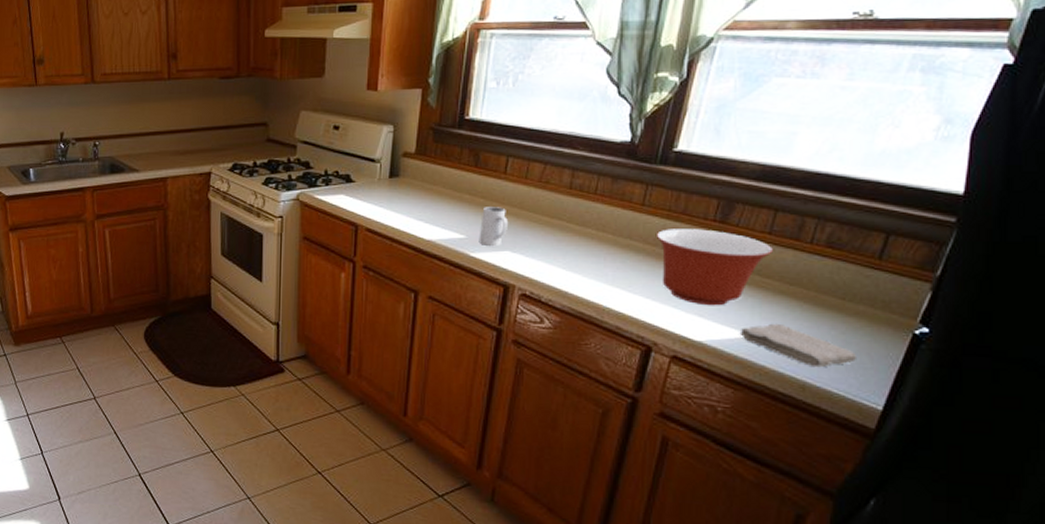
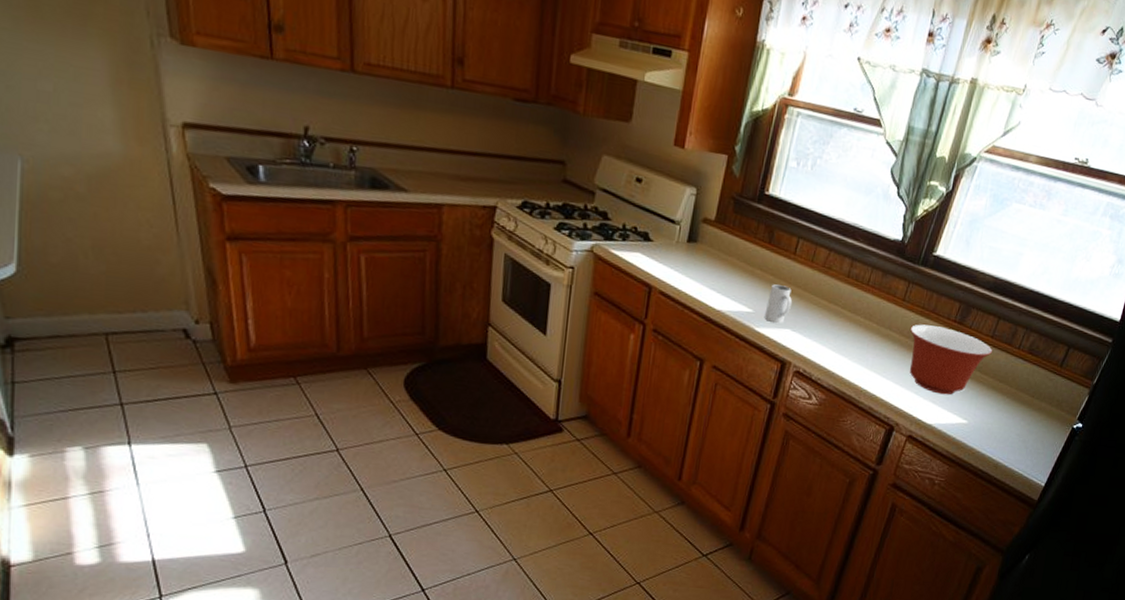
washcloth: present [739,323,858,368] -> none [959,412,1035,451]

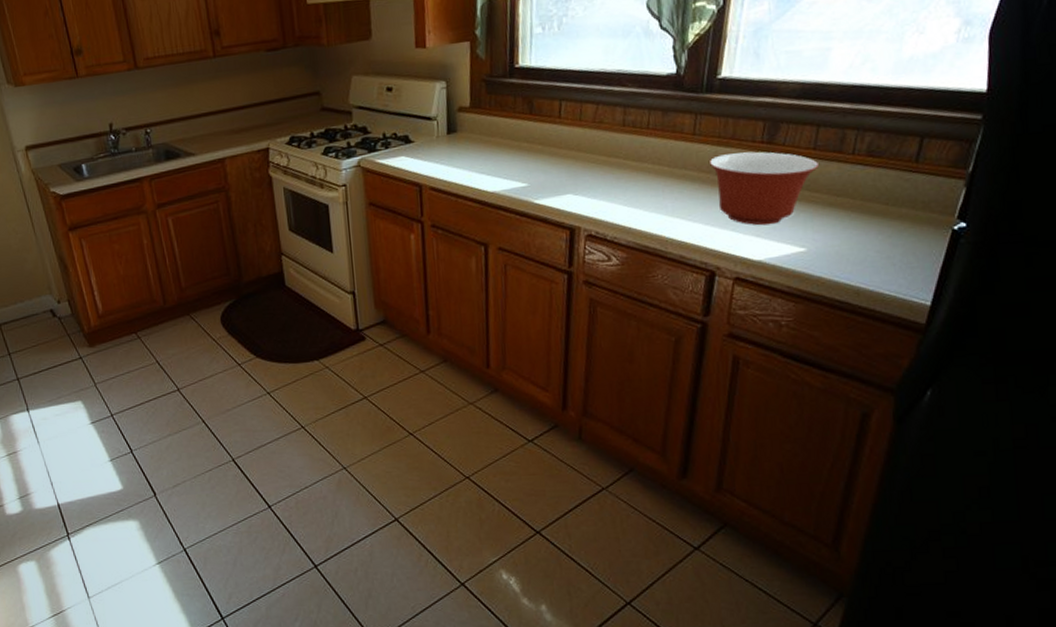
mug: present [764,284,792,324] -> none [540,151,568,192]

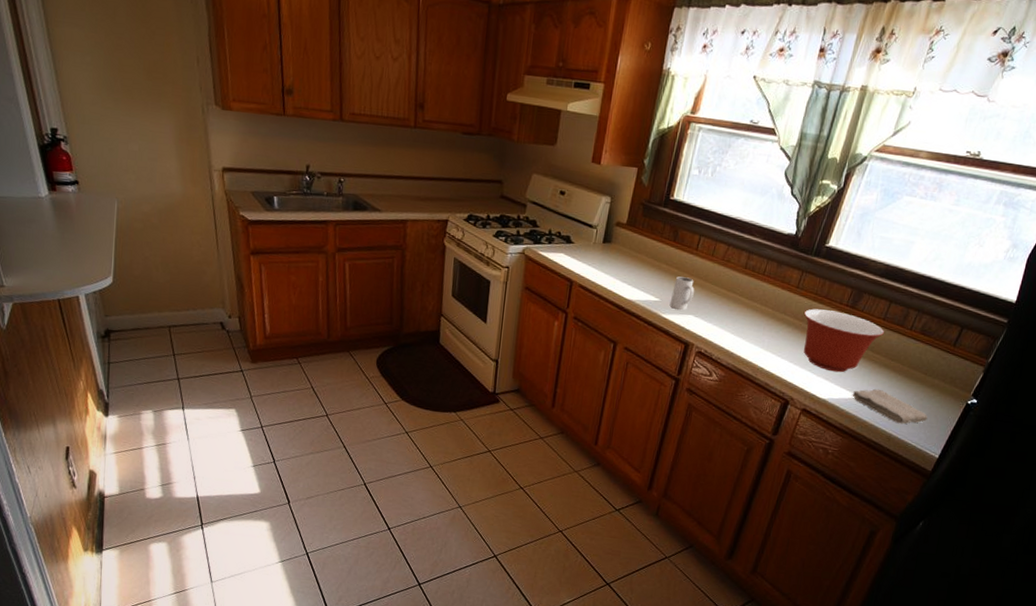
mug: none [540,151,568,192] -> present [669,276,694,311]
washcloth: none [795,234,905,273] -> present [852,388,928,425]

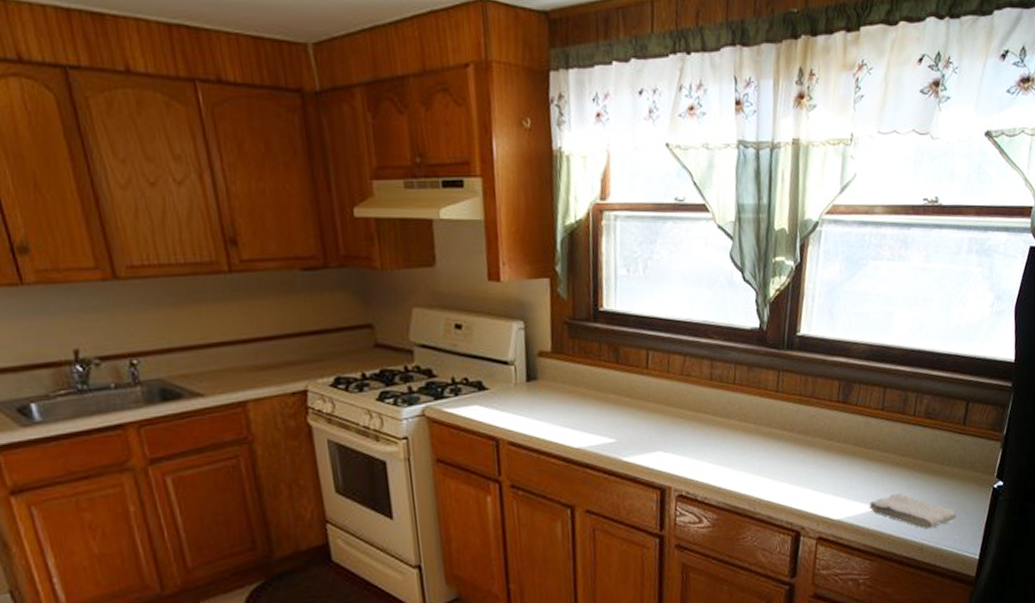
mug: present [669,276,694,311] -> none [629,405,657,449]
mixing bowl: present [803,308,884,373] -> none [791,411,886,485]

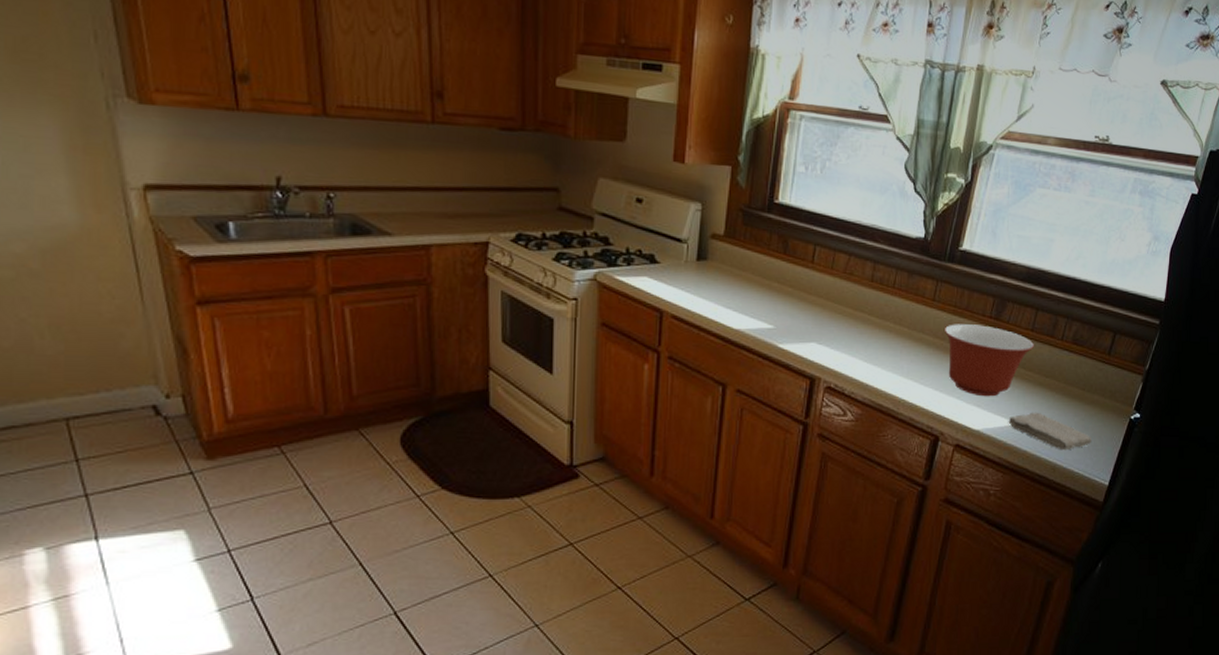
mixing bowl: none [791,411,886,485] -> present [944,324,1034,397]

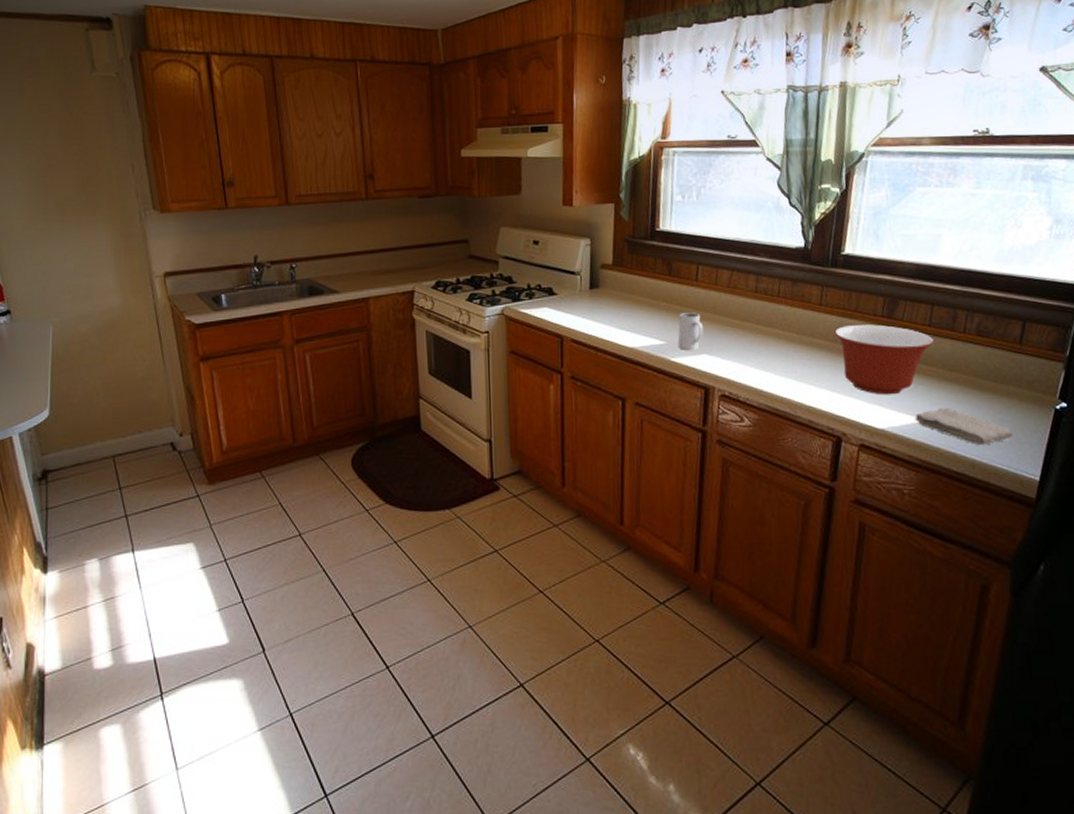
mug: none [786,296,814,338] -> present [677,312,703,351]

